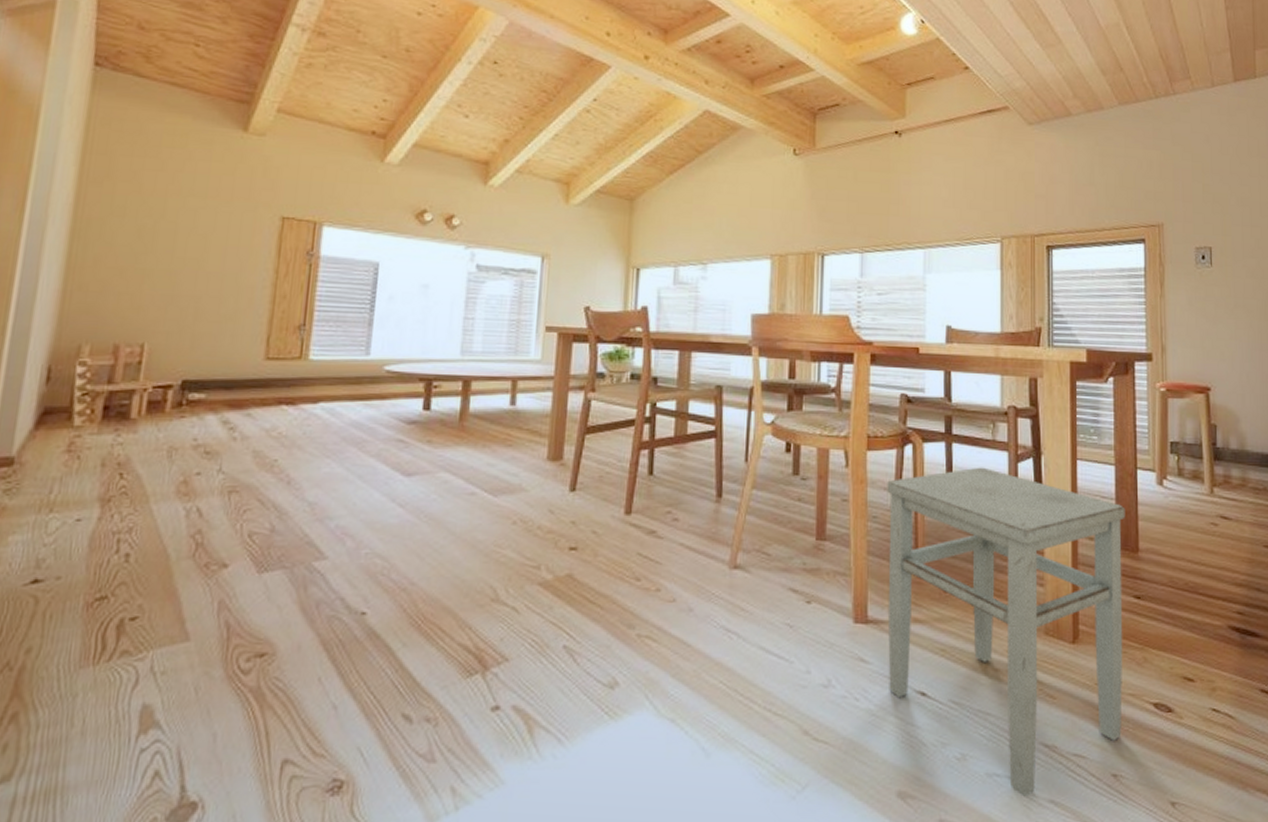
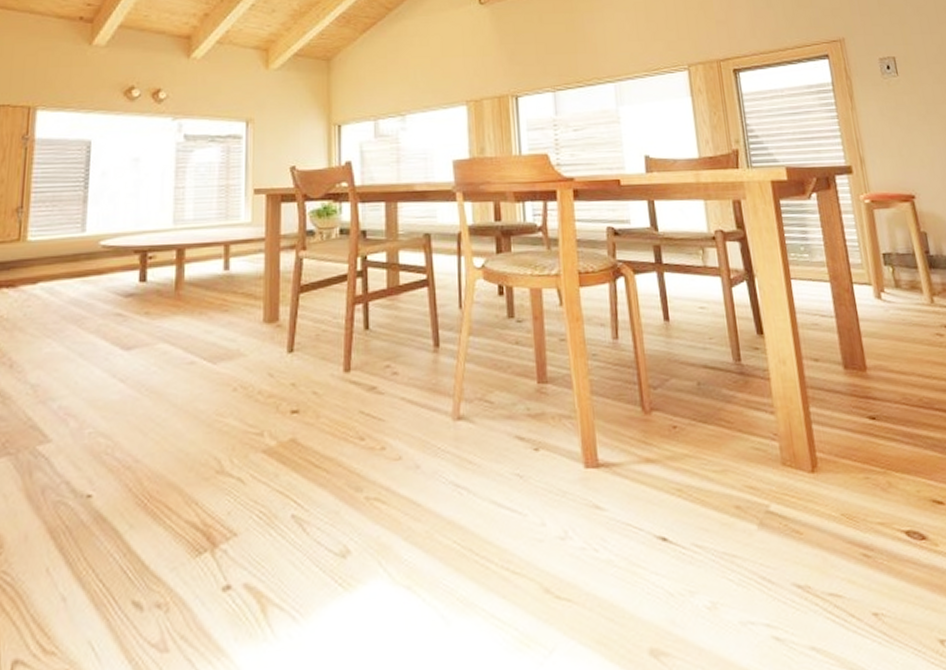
stool: present [887,467,1126,797] -> none [603,294,877,645]

